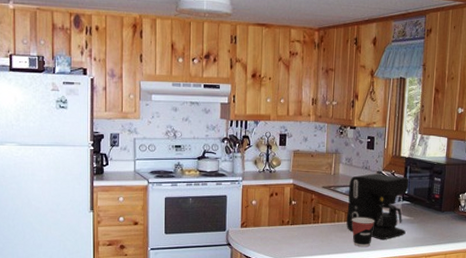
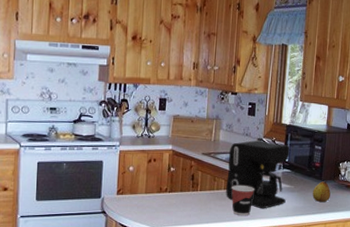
fruit: none [432,210,451,233] -> present [312,179,331,202]

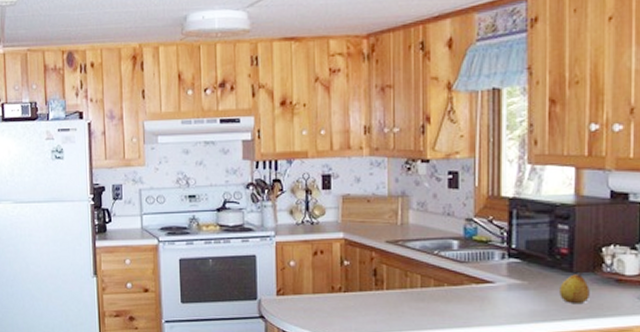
coffee maker: present [226,140,290,209] -> none [423,221,517,313]
cup: present [231,185,254,215] -> none [432,282,466,322]

